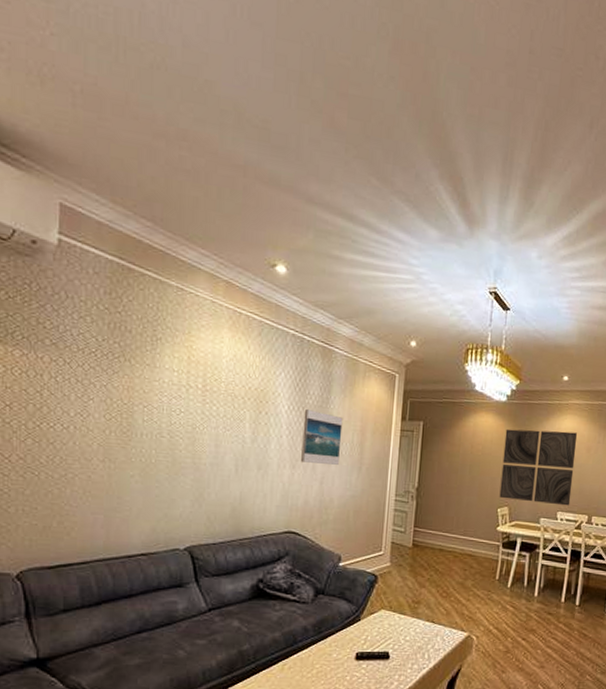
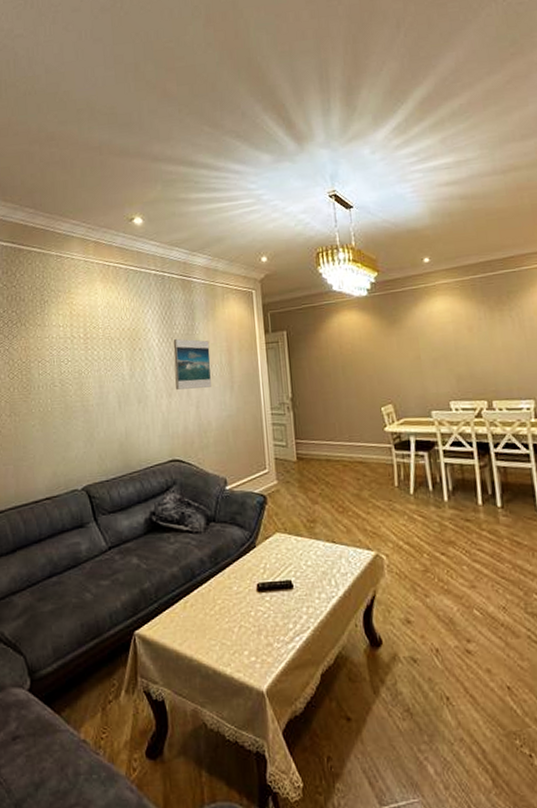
wall art: present [499,429,578,506] -> none [373,313,463,396]

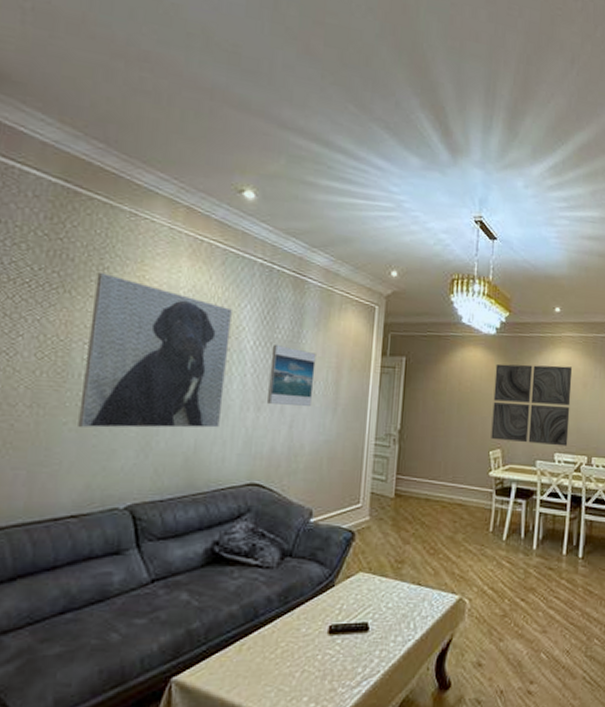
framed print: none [40,306,142,427] -> present [78,273,232,428]
wall art: none [373,313,463,396] -> present [491,363,573,447]

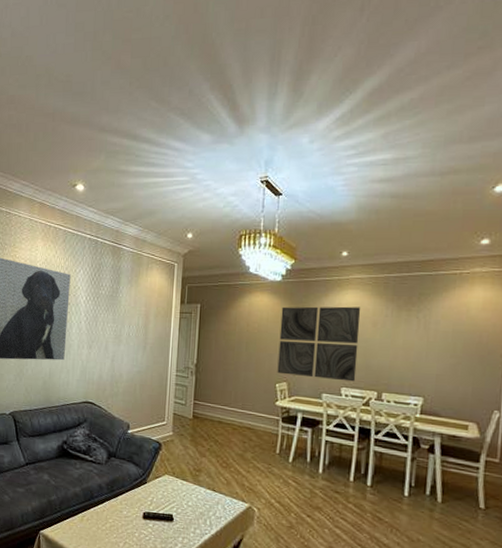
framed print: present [268,345,316,406] -> none [96,299,130,345]

